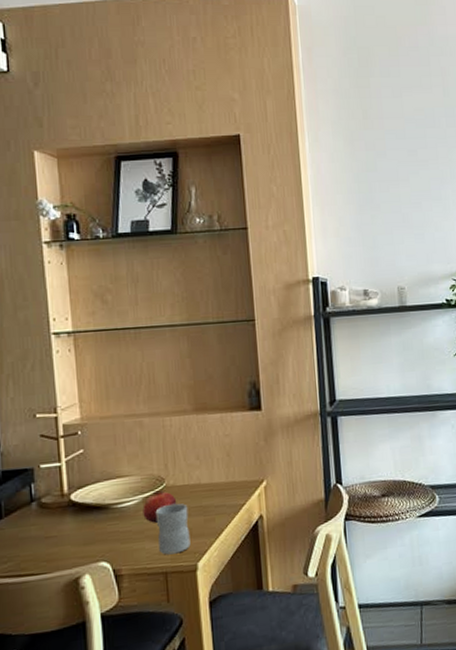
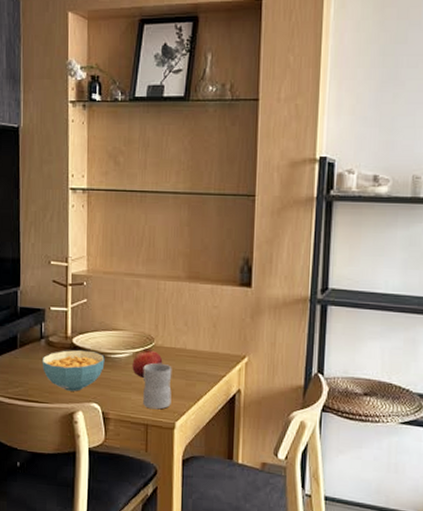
cereal bowl: none [34,505,111,555] -> present [42,349,105,392]

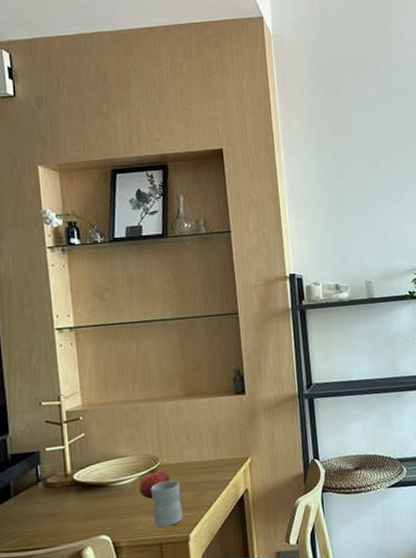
cereal bowl: present [42,349,105,392] -> none [40,483,110,530]

